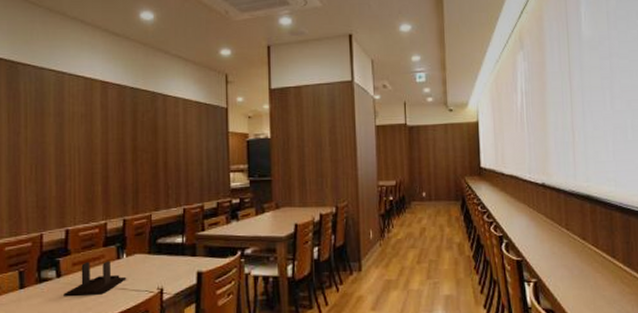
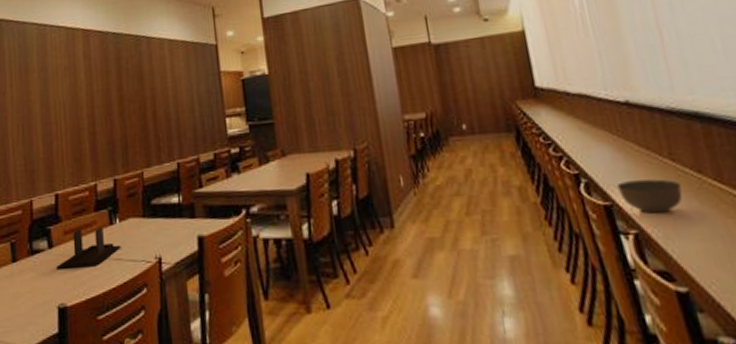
bowl: none [527,243,570,268] -> present [616,179,683,214]

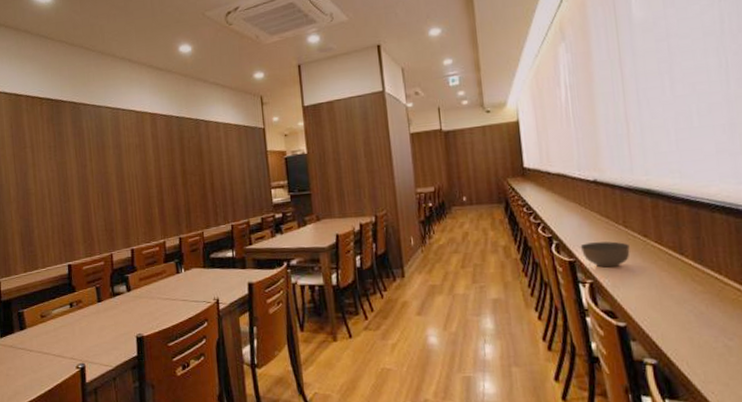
napkin holder: present [56,227,121,269] -> none [134,275,186,308]

